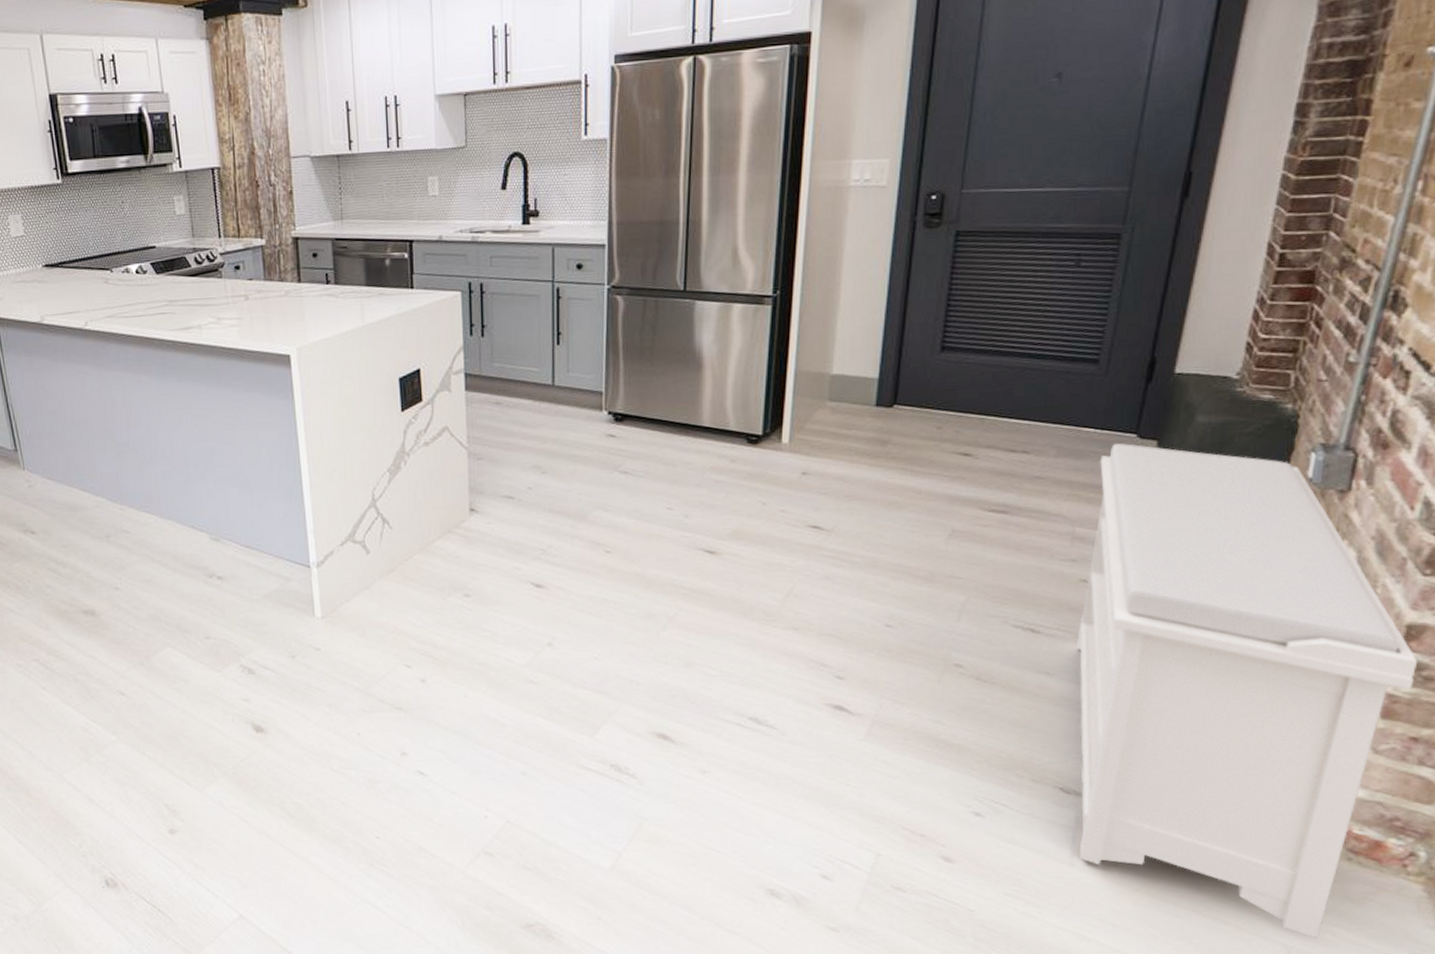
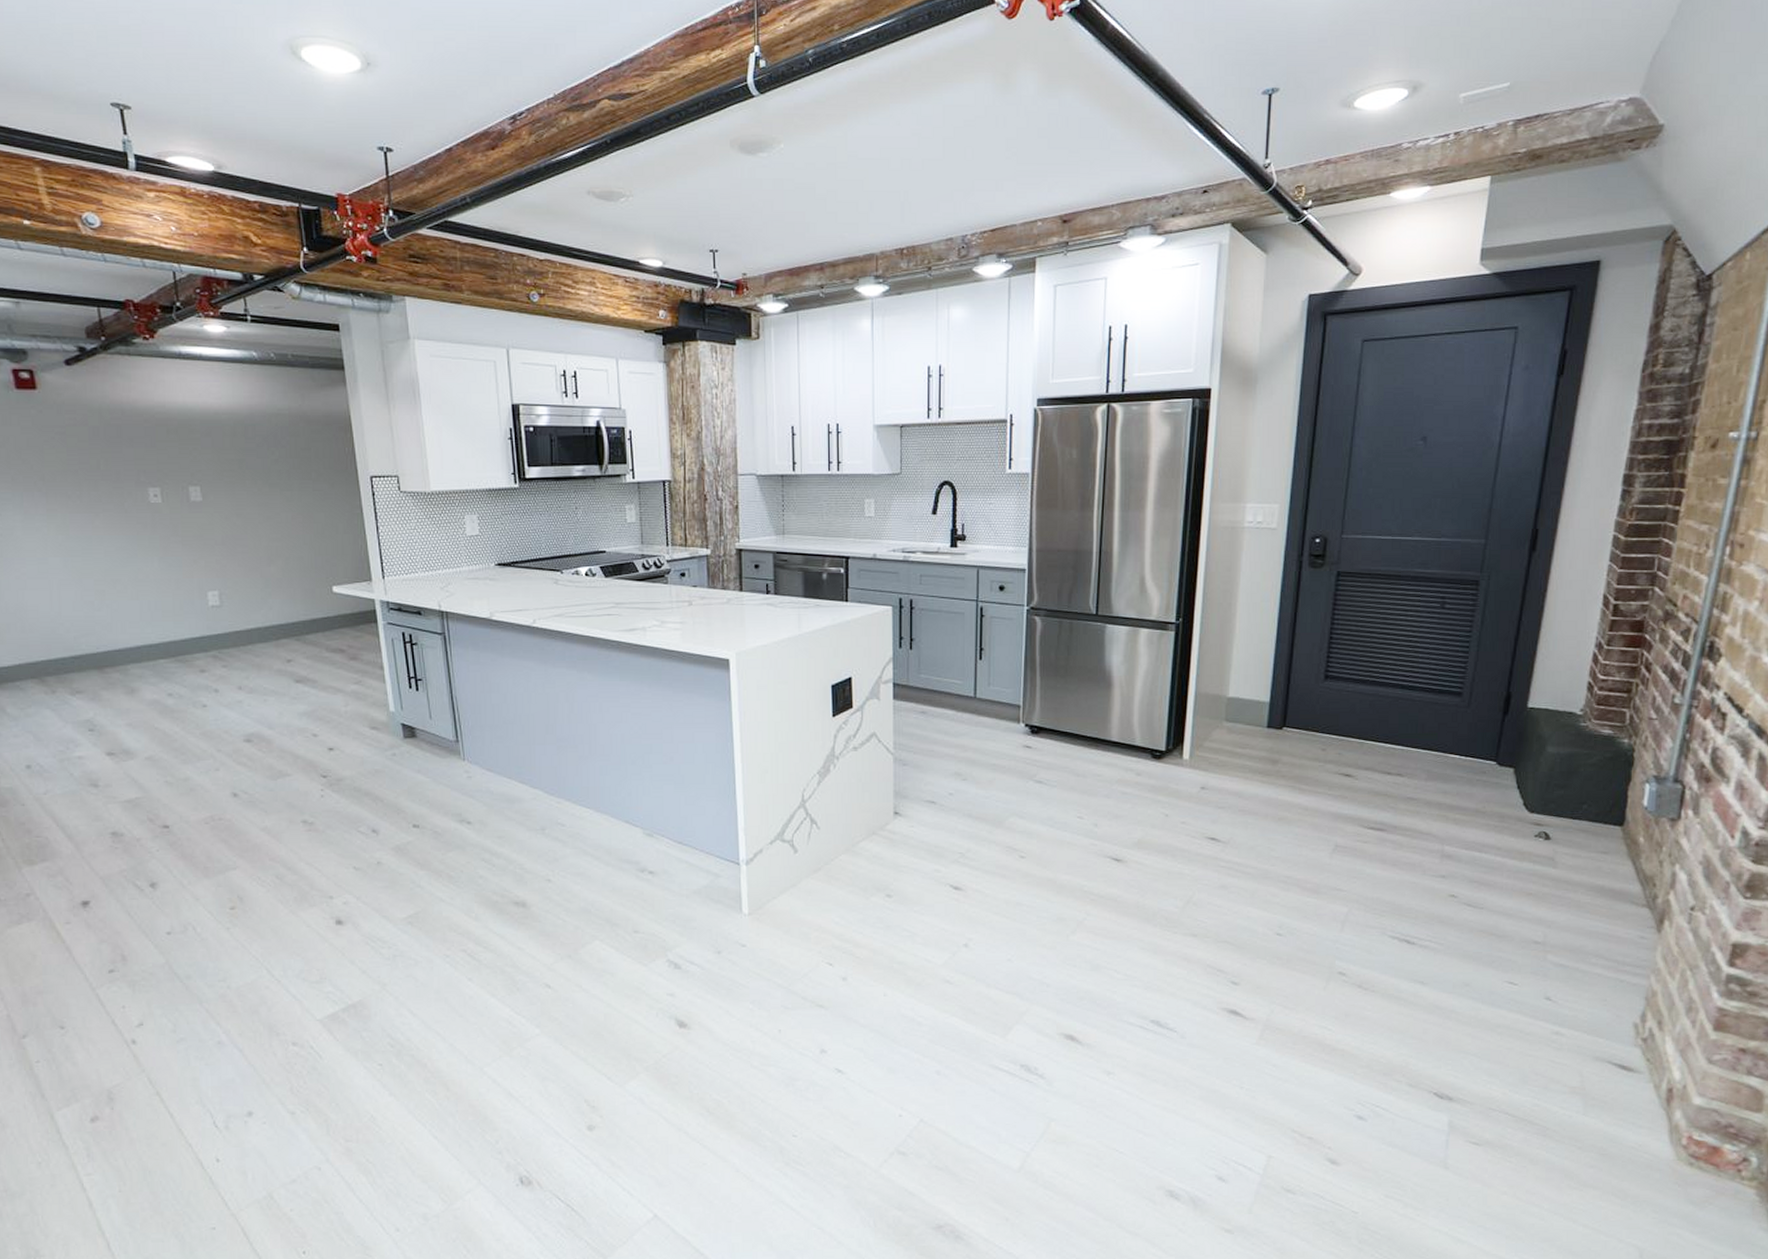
bench: present [1075,443,1418,939] -> none [1446,770,1743,1241]

